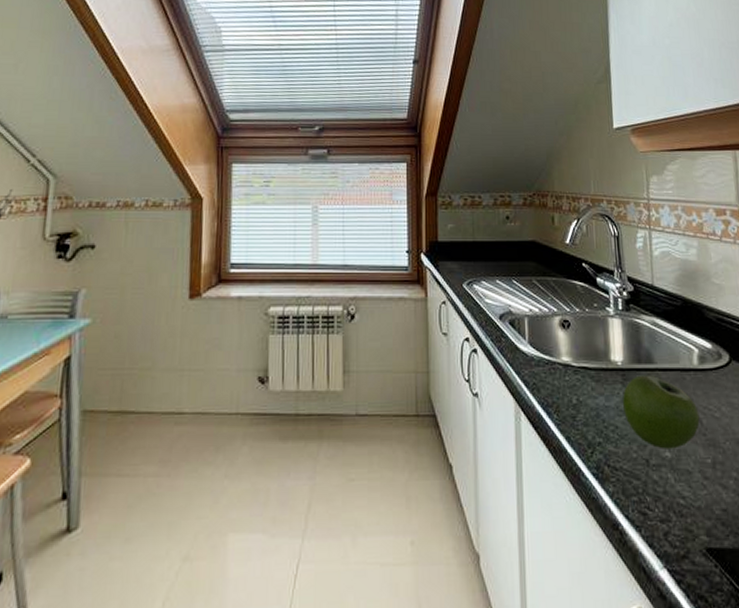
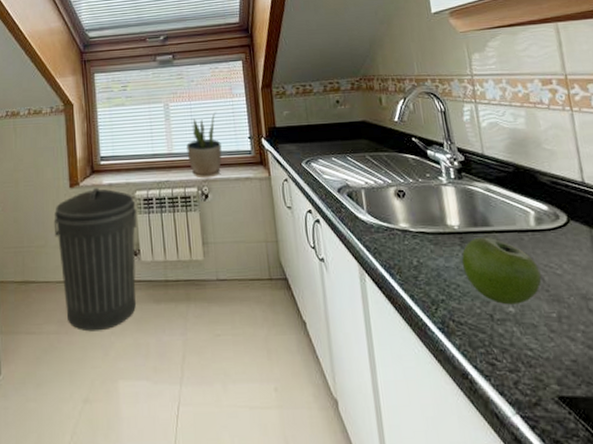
trash can: none [165,300,268,474] -> present [53,187,137,332]
potted plant: none [334,219,375,296] -> present [186,112,222,179]

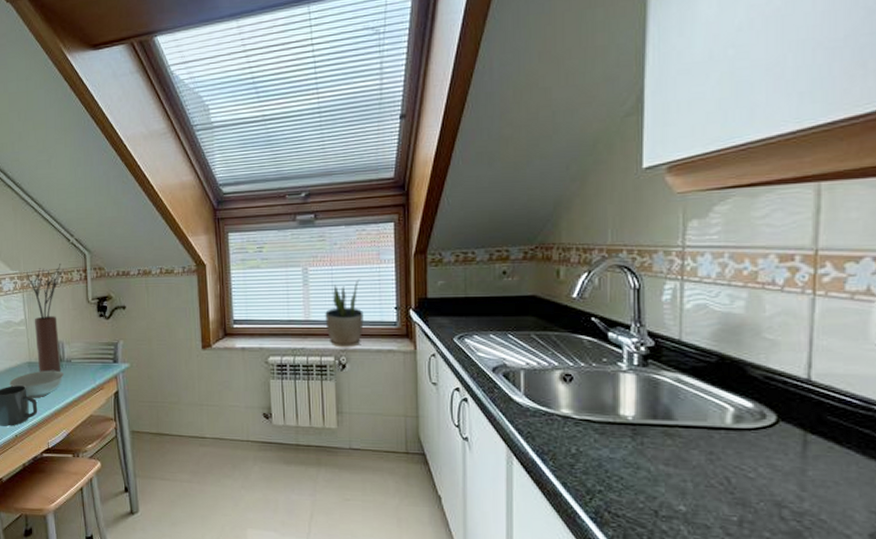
trash can: present [53,187,137,332] -> none [186,350,269,484]
fruit: present [461,237,542,305] -> none [630,430,727,504]

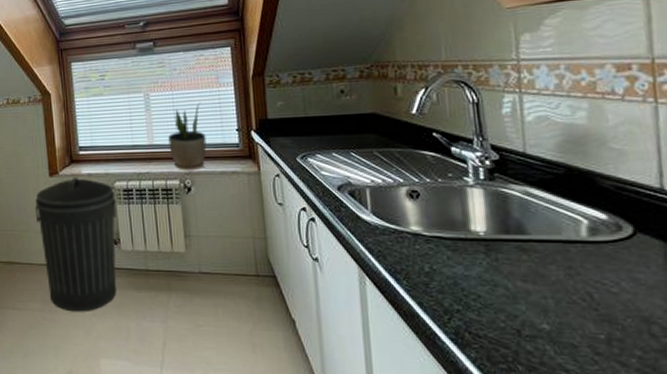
trash can: none [186,350,269,484] -> present [35,177,117,312]

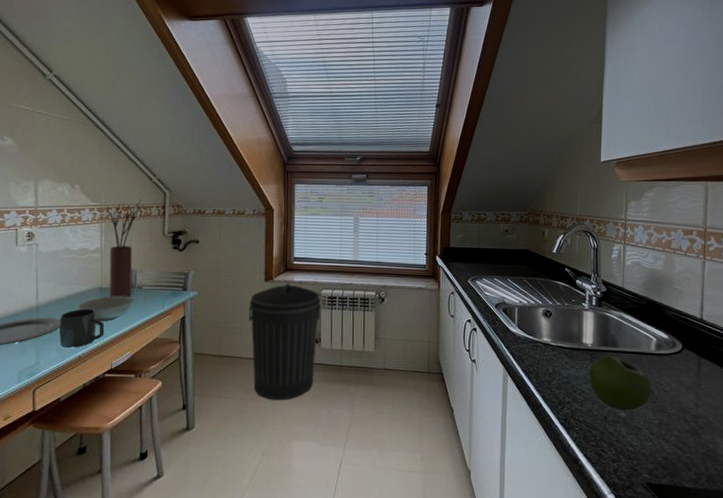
potted plant: present [168,102,207,171] -> none [370,229,401,285]
fruit: none [485,246,590,322] -> present [589,355,652,411]

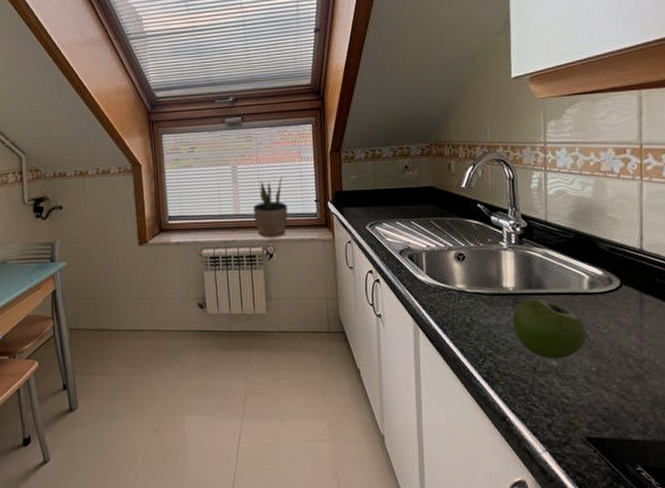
trash can: present [248,283,321,401] -> none [123,245,204,374]
potted plant: none [370,229,401,285] -> present [253,175,288,239]

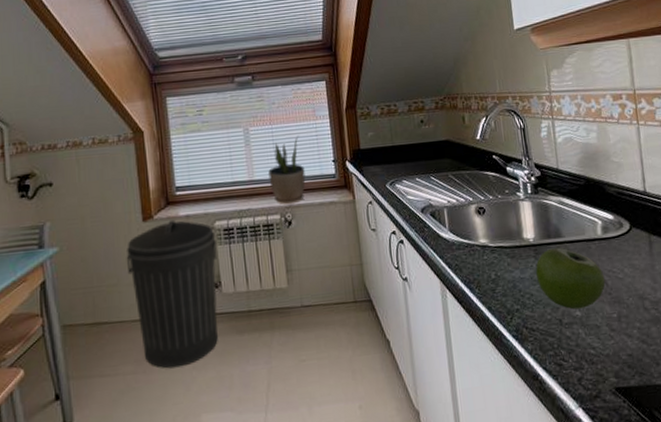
trash can: none [123,245,204,374] -> present [126,219,218,369]

